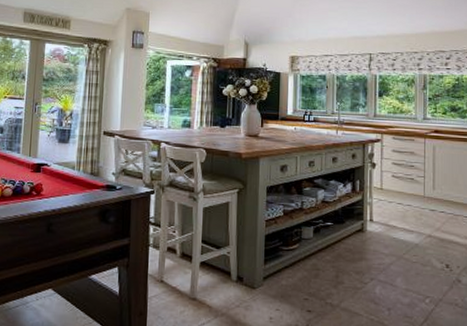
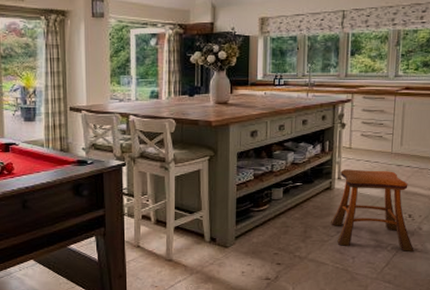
stool: none [363,211,454,306] -> present [330,169,414,251]

